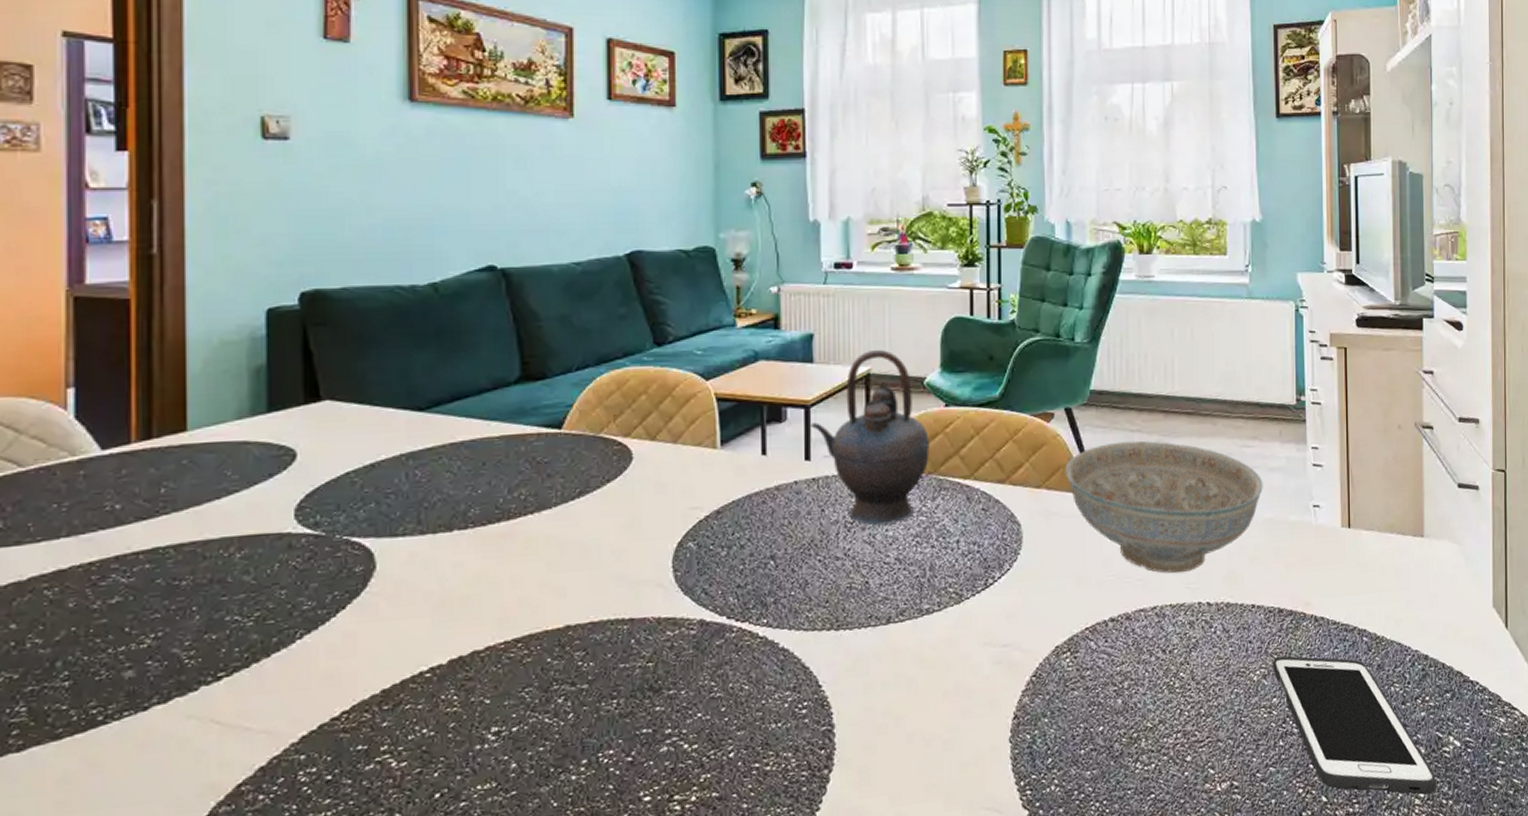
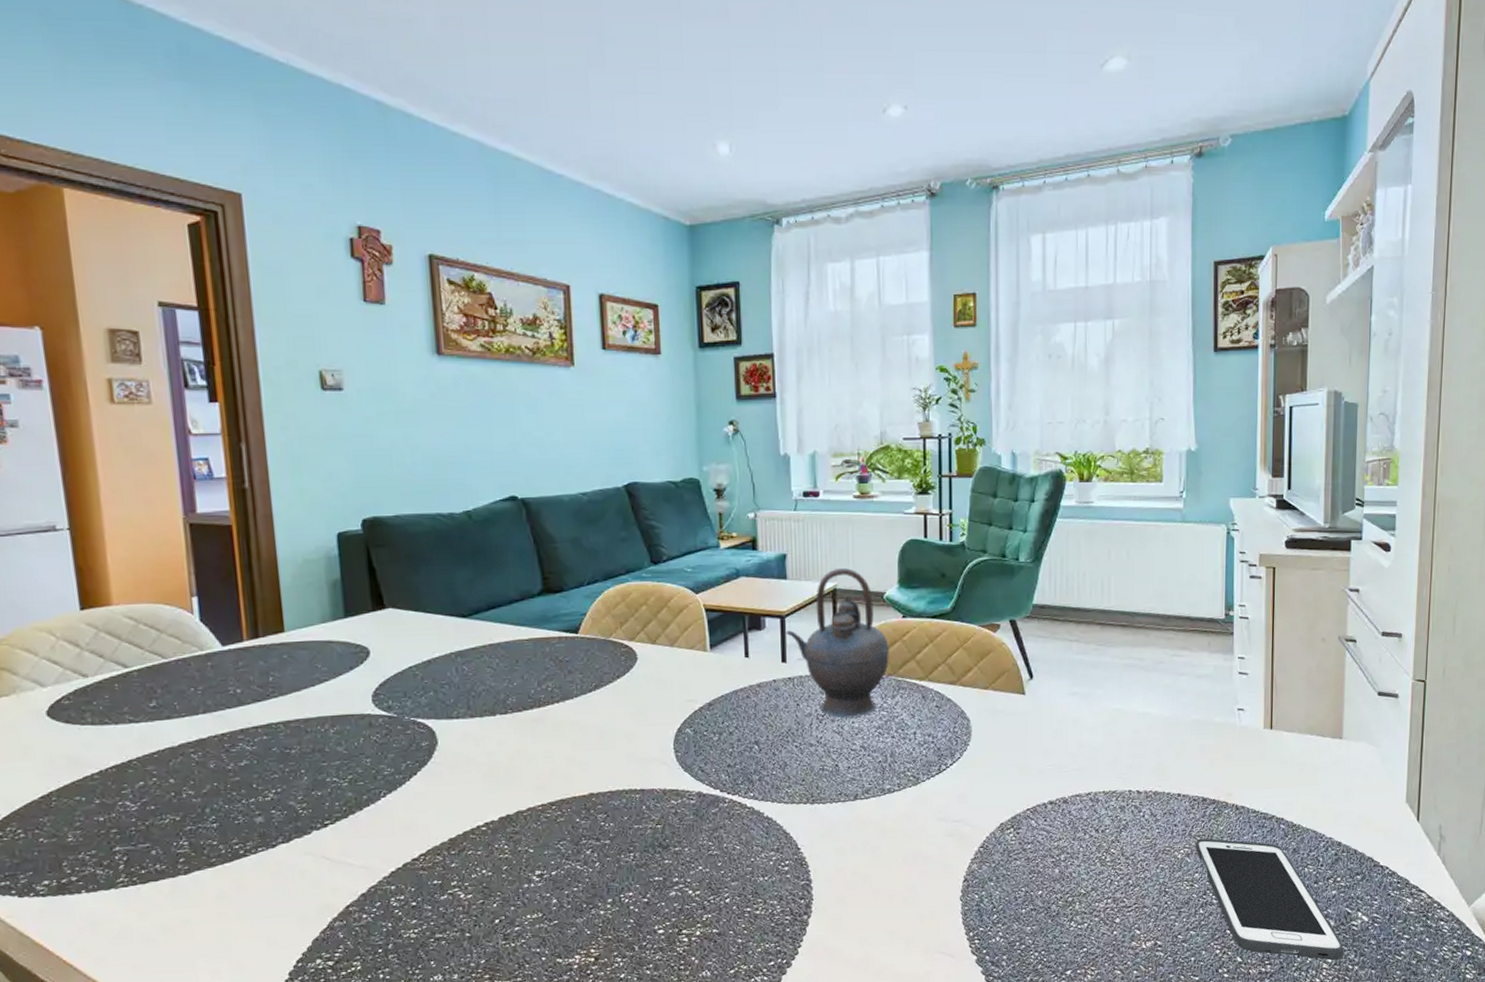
decorative bowl: present [1065,440,1263,574] -> none [1010,649,1191,765]

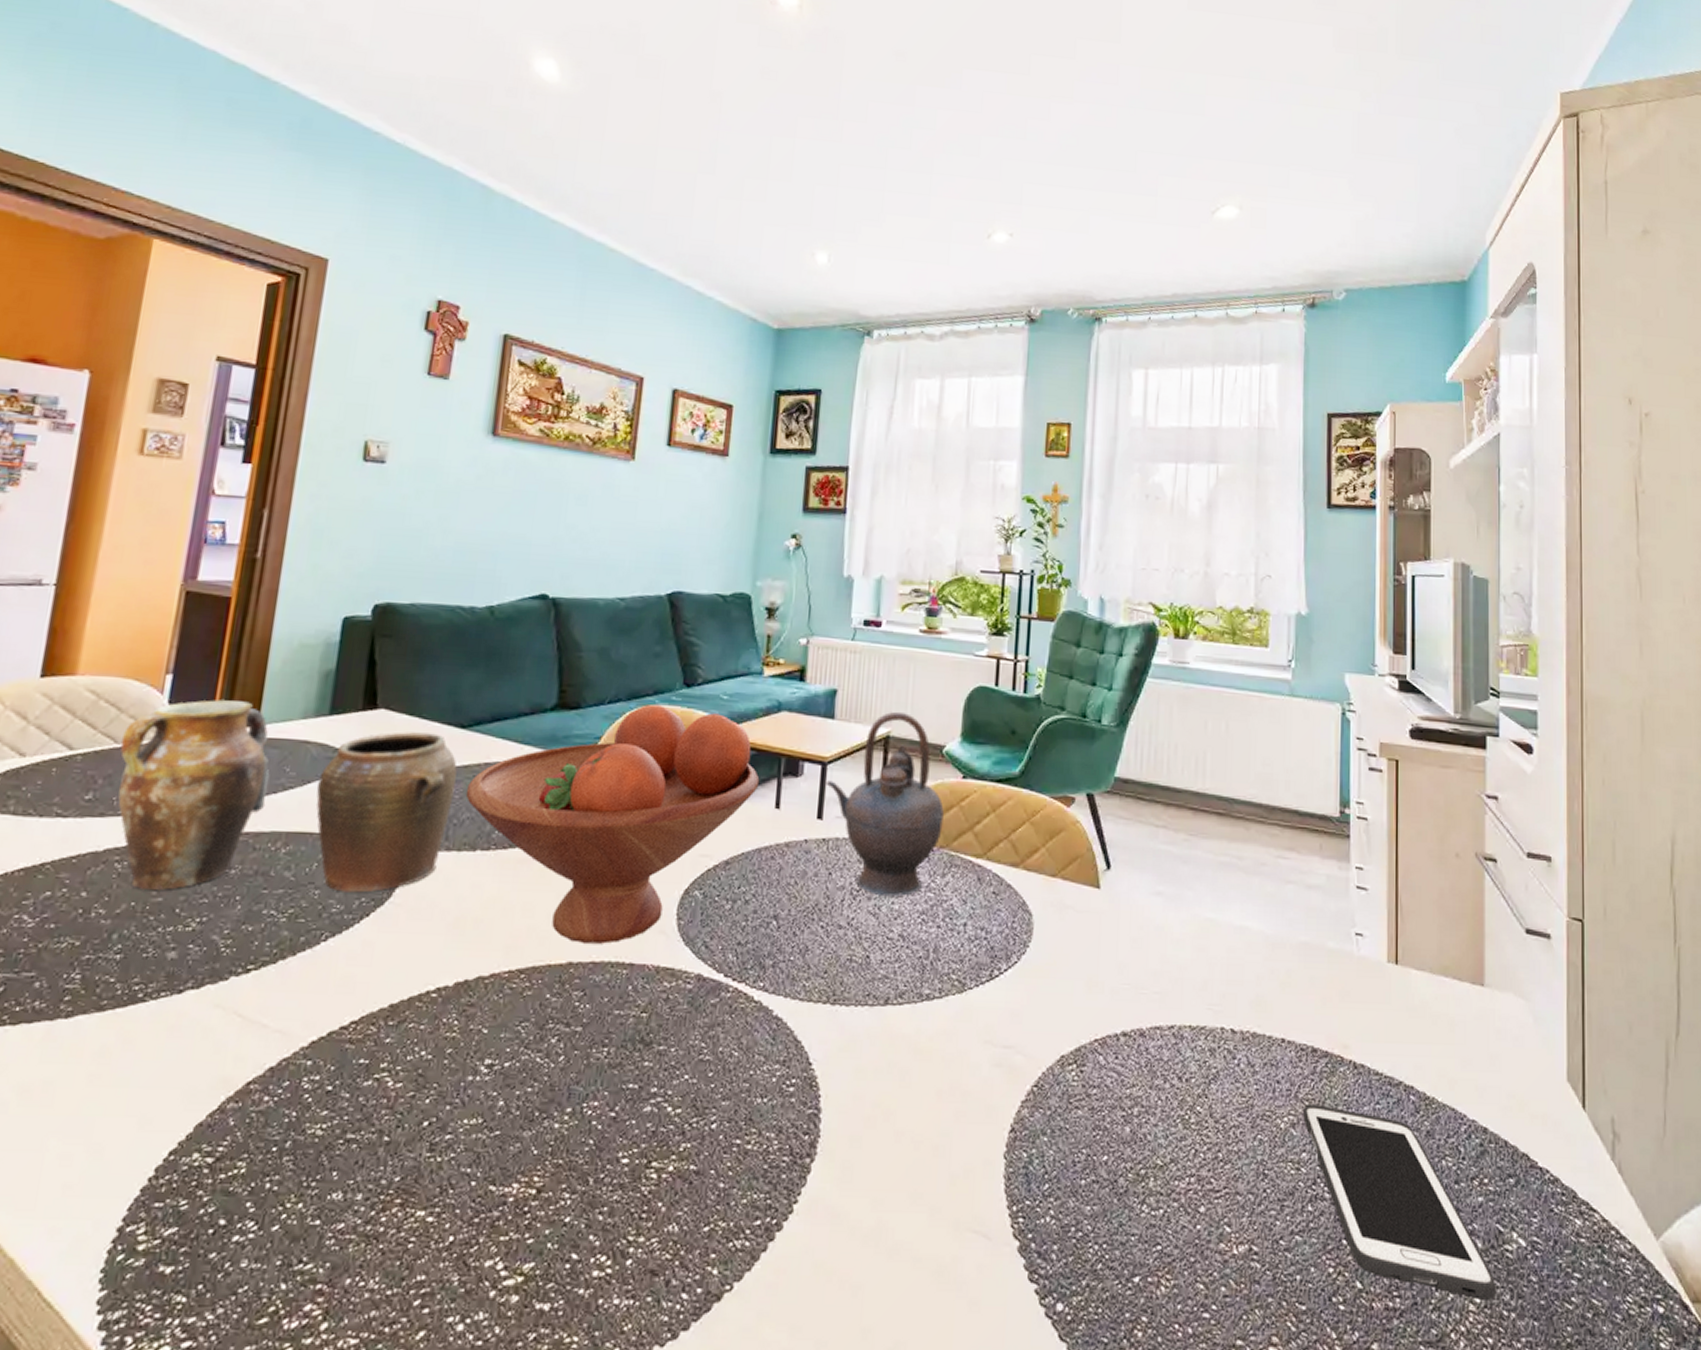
jar set: none [167,613,468,772] -> present [118,700,457,893]
fruit bowl: none [477,582,729,778] -> present [465,705,760,944]

